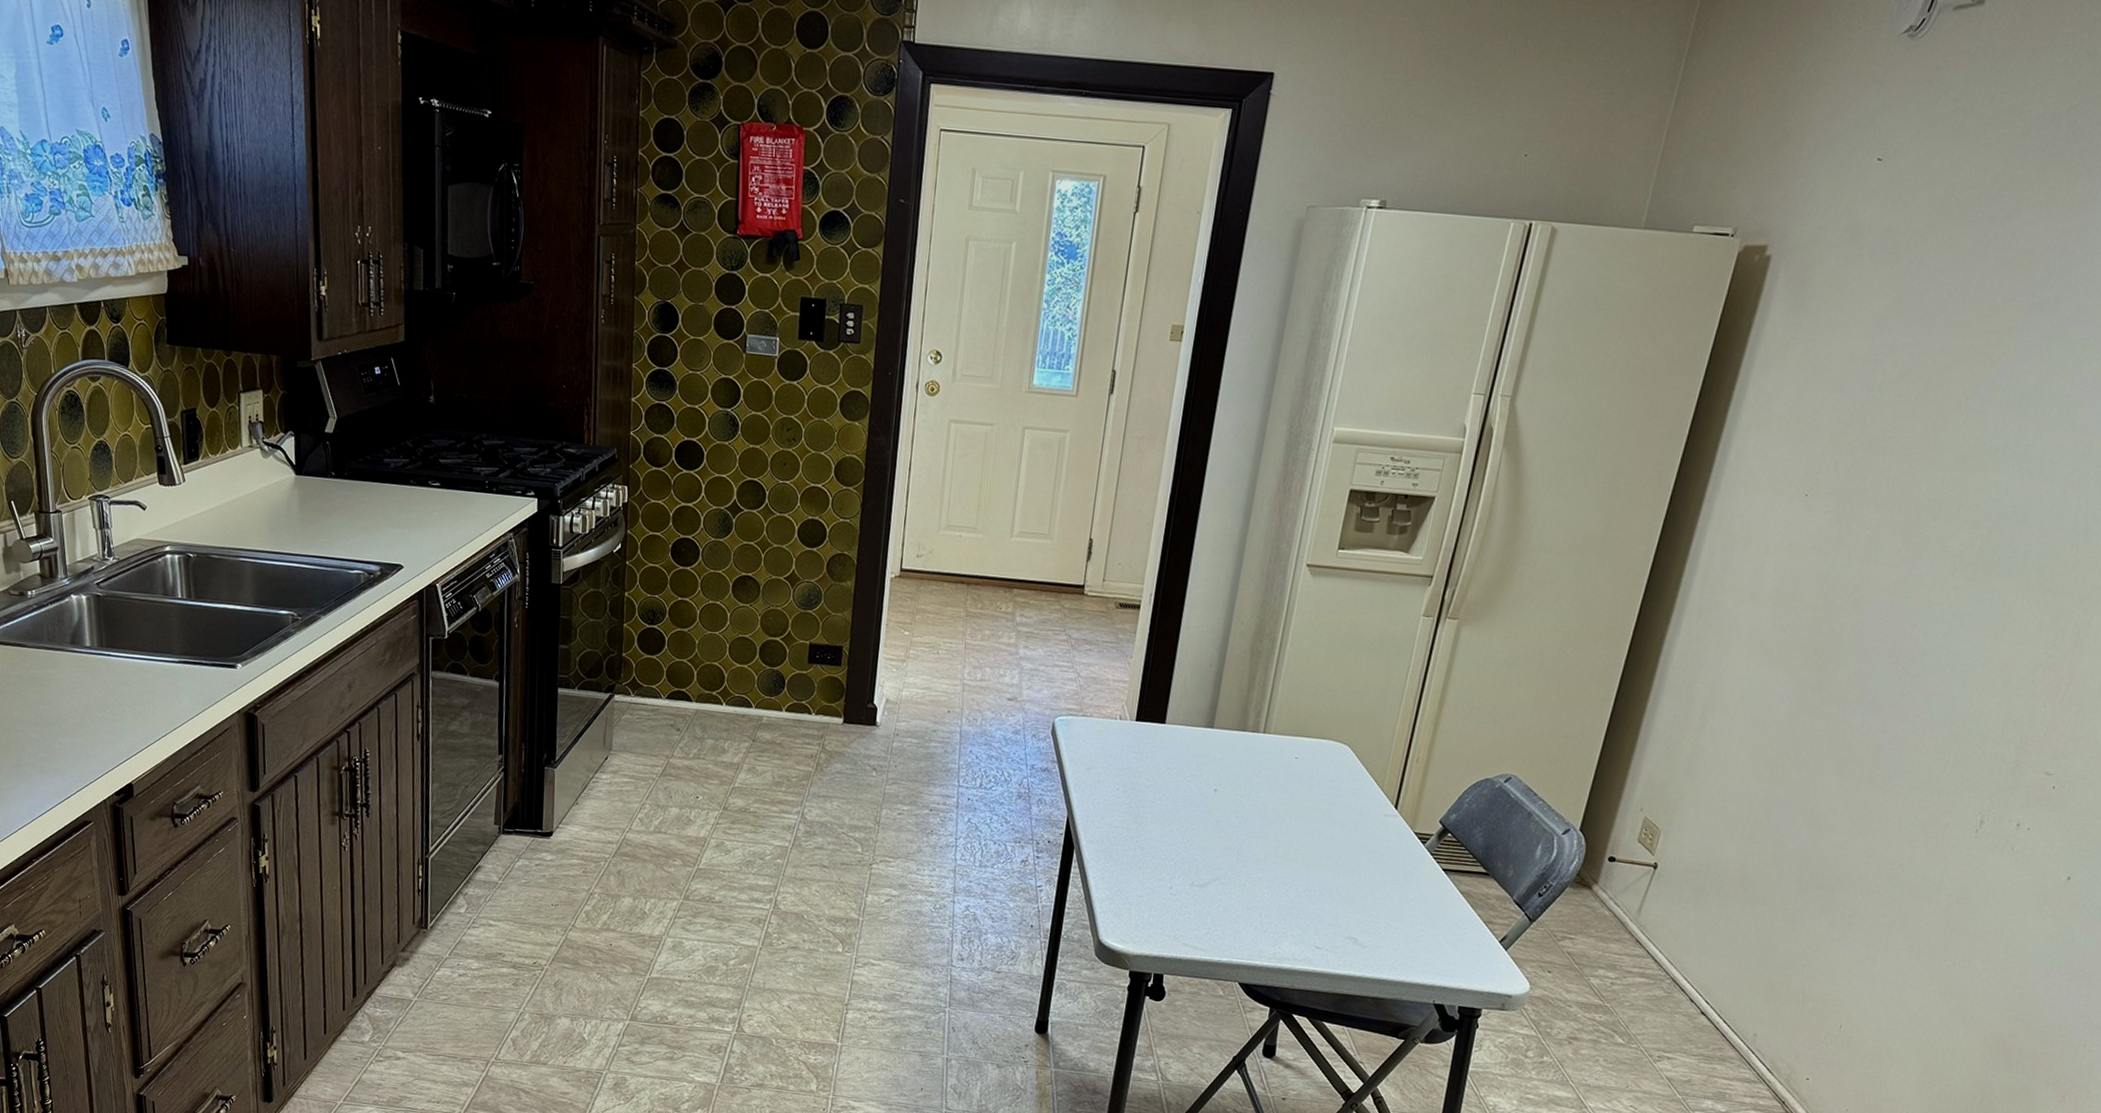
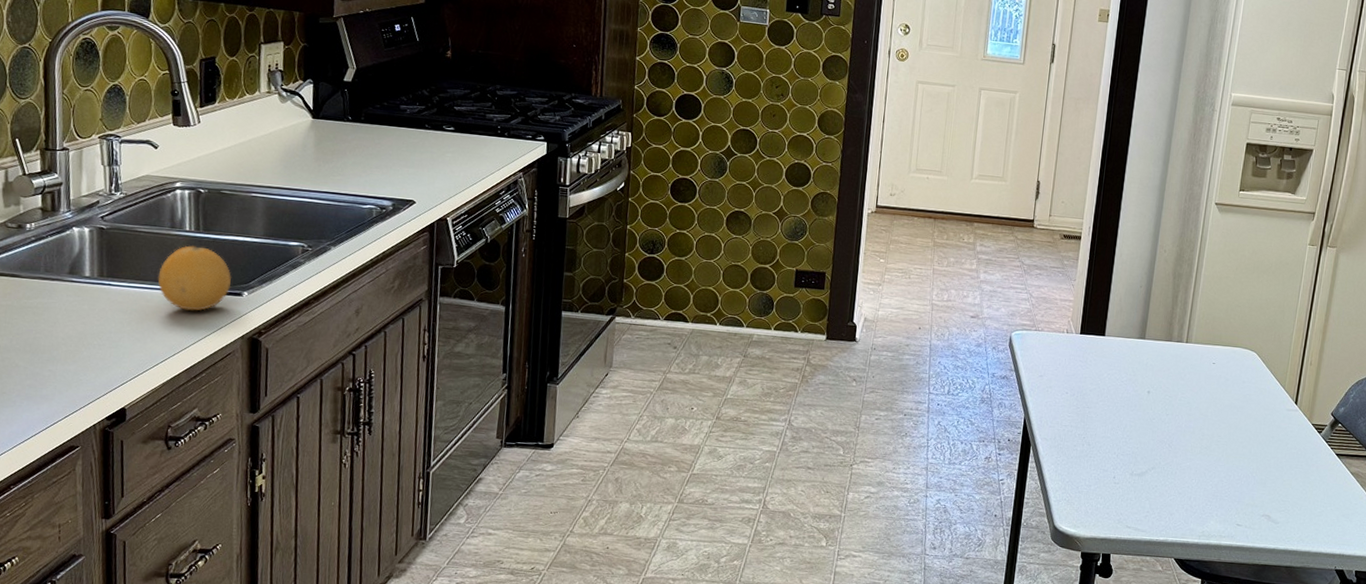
fruit: none [154,614,225,684] -> present [157,245,231,311]

